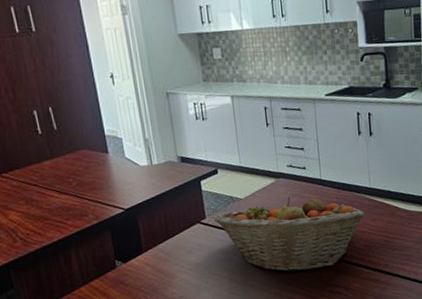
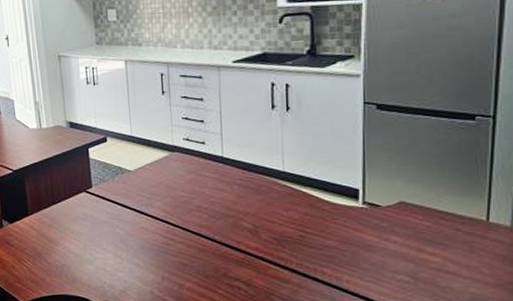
fruit basket: present [214,196,365,272] -> none [100,173,276,257]

